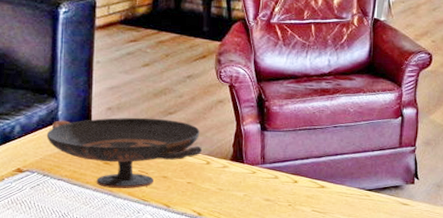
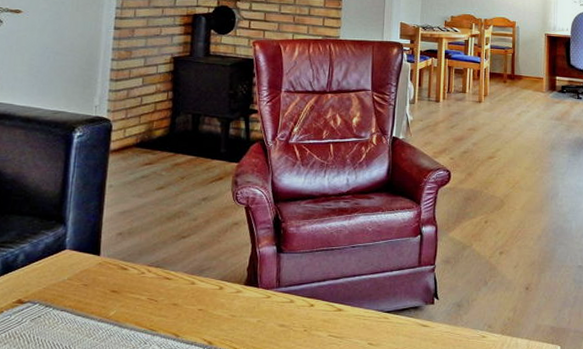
decorative bowl: present [46,117,203,189] -> none [51,242,216,319]

